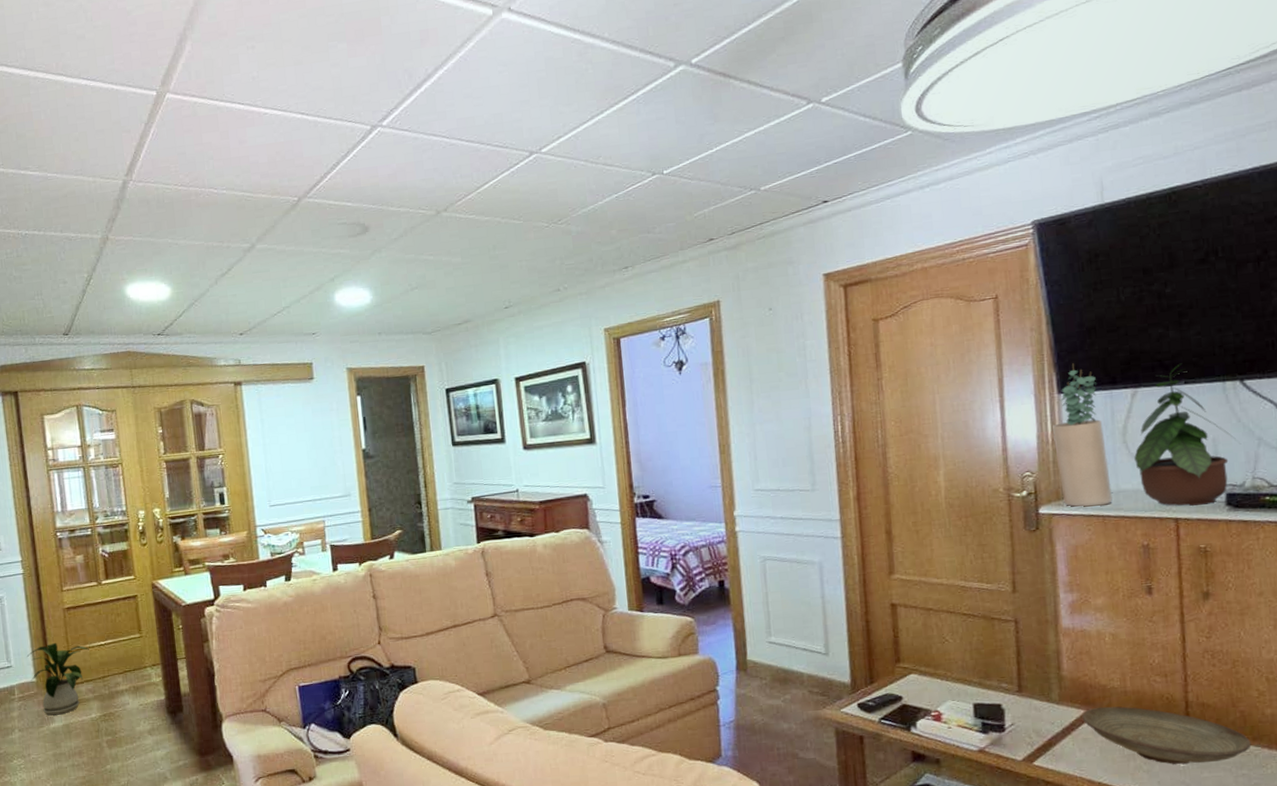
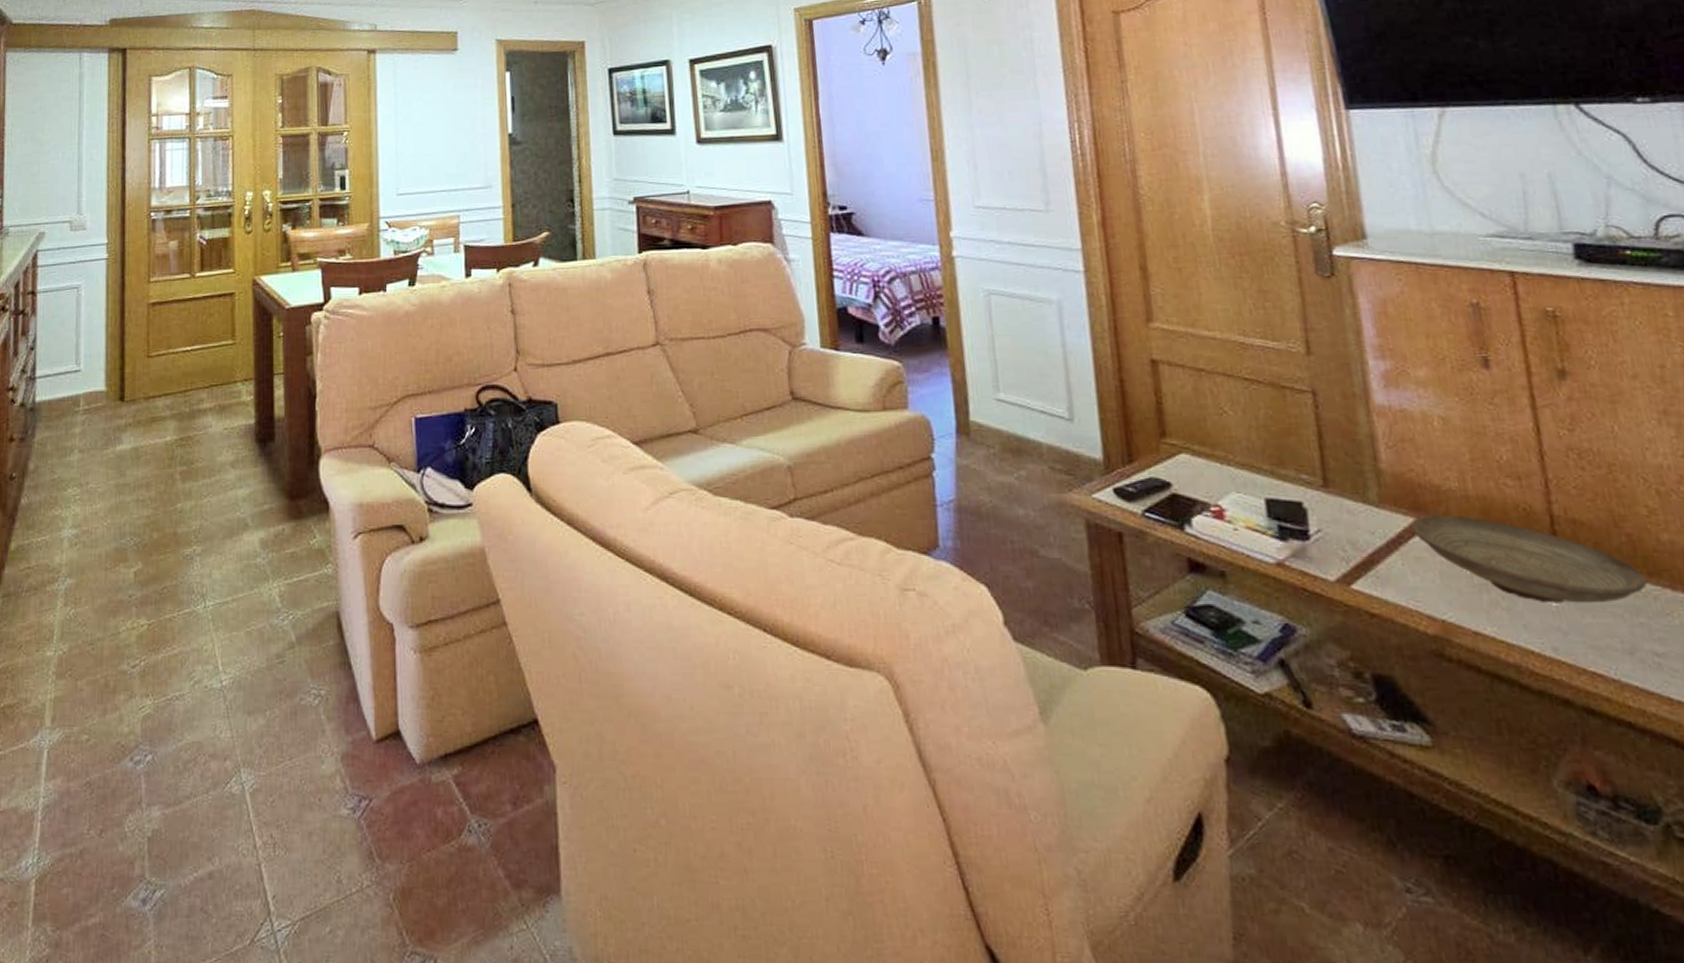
house plant: present [27,642,90,716] -> none [99,344,173,435]
vase: present [1053,363,1112,508] -> none [1342,74,1426,251]
potted plant: present [1134,363,1242,506] -> none [1449,80,1586,257]

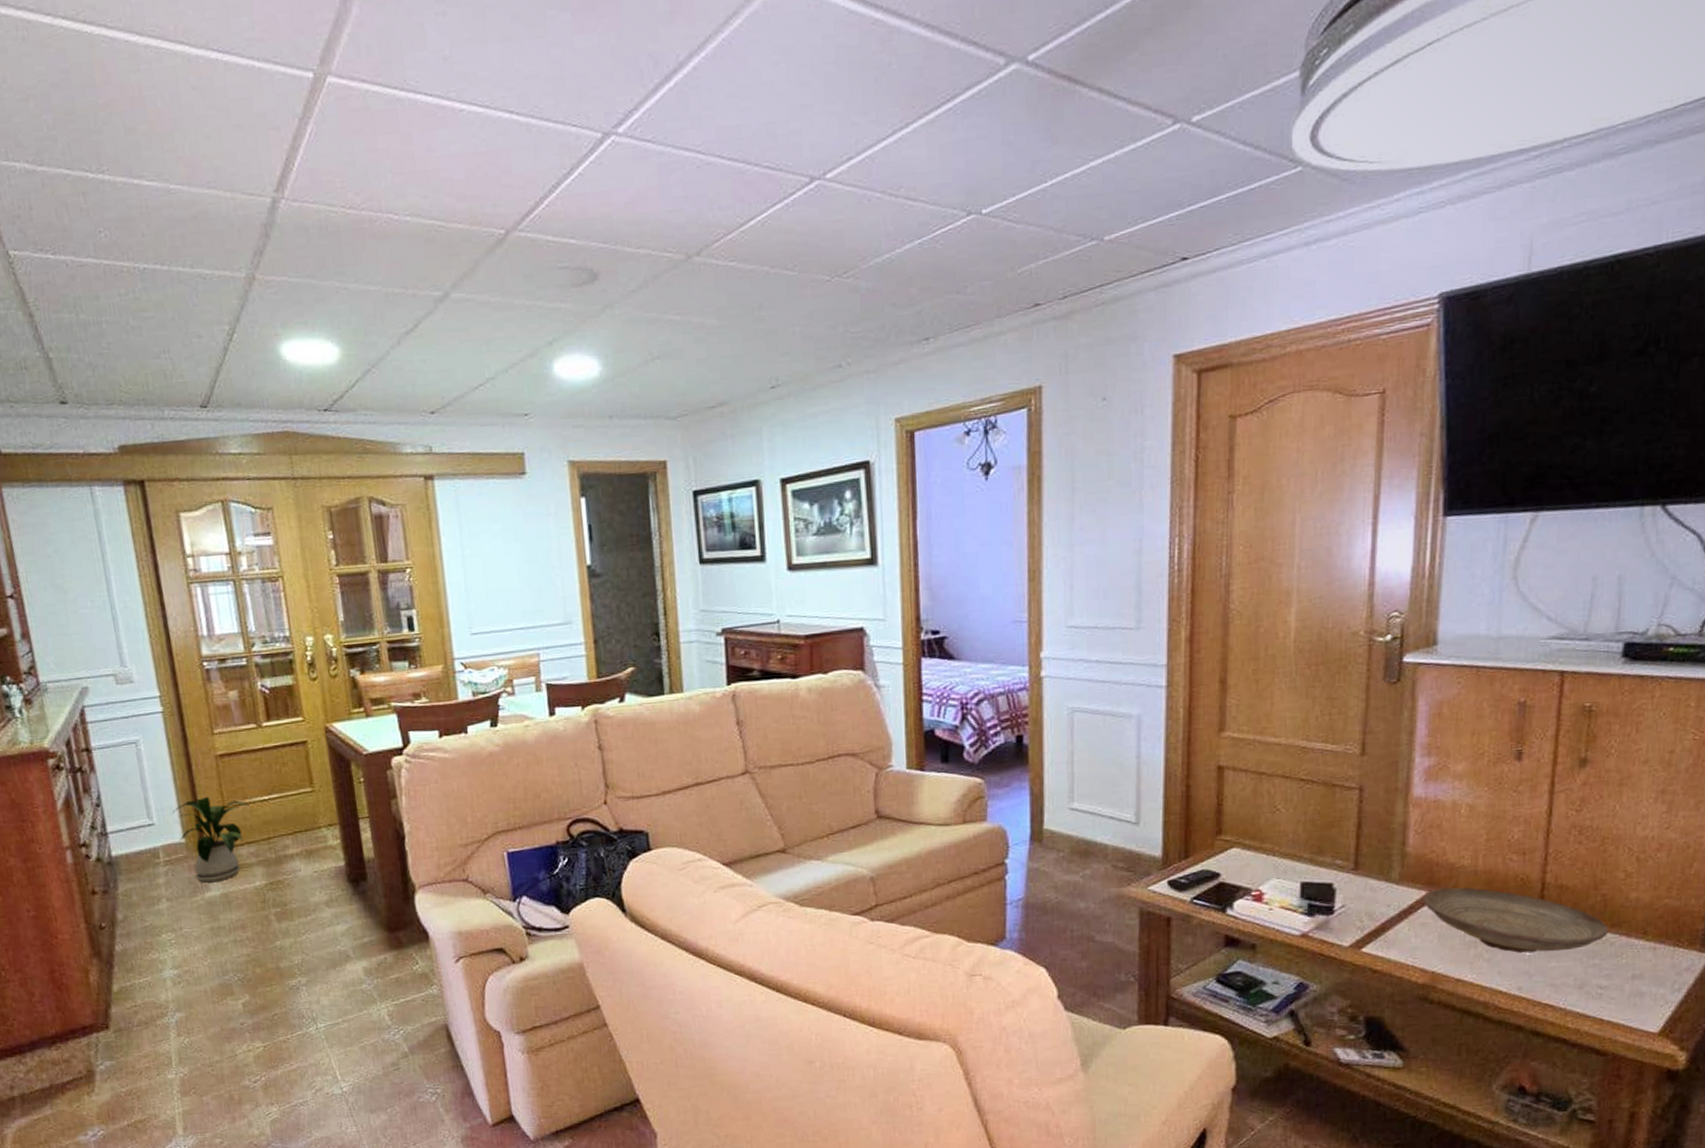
house plant: none [99,344,173,435] -> present [172,796,251,883]

